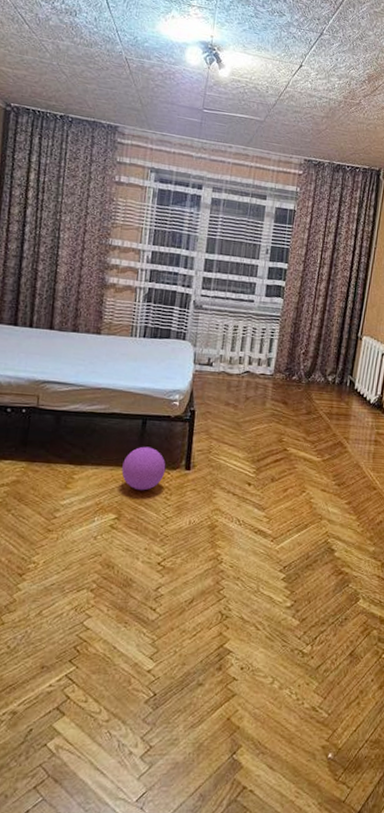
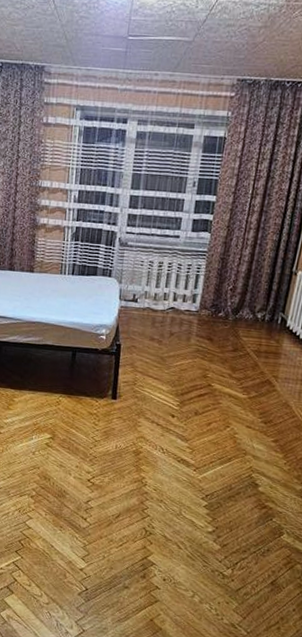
ball: present [121,446,166,491] -> none [55,375,94,416]

